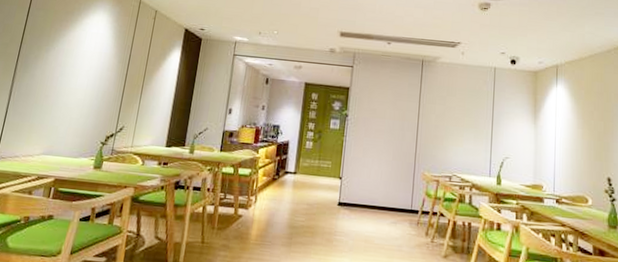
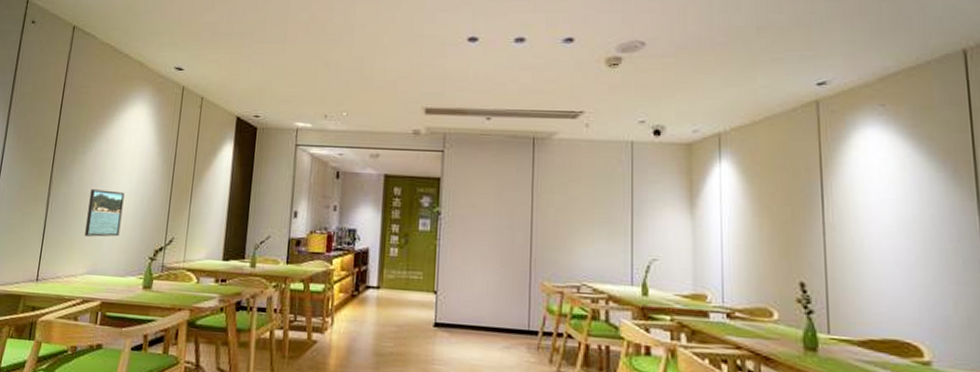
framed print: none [43,82,82,124] -> present [85,189,125,237]

